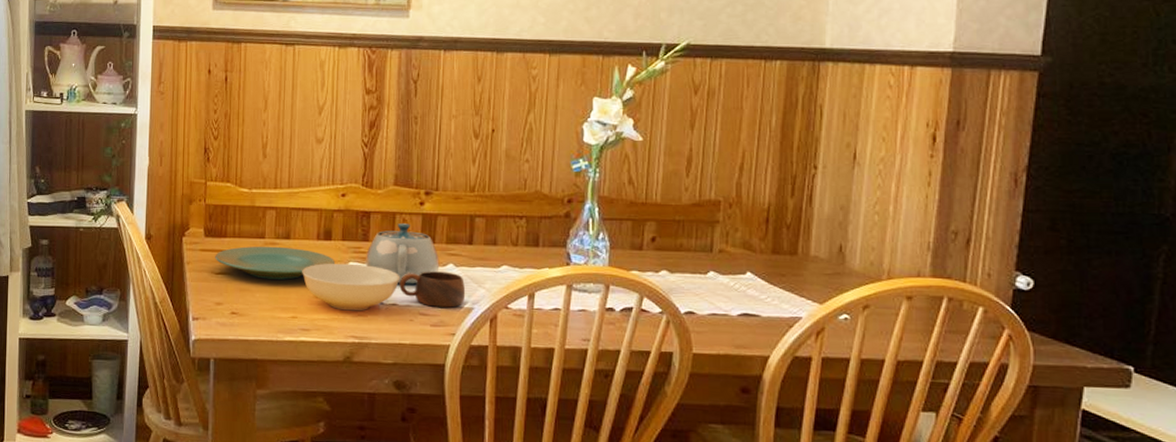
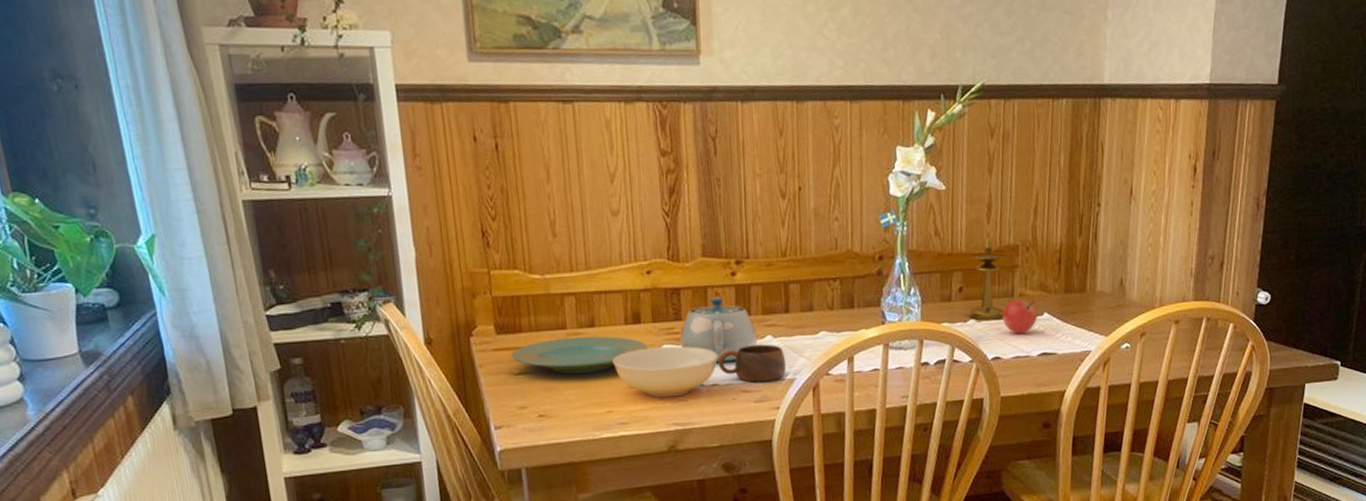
candlestick: none [661,186,706,273] -> present [969,233,1006,320]
fruit: none [699,255,739,291] -> present [1002,299,1037,334]

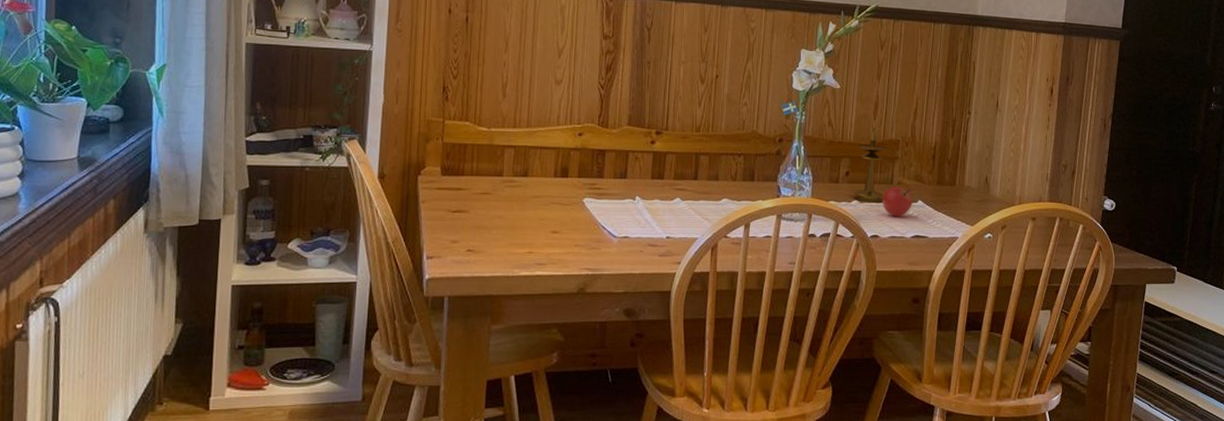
plate: present [511,336,648,374] -> none [451,183,572,216]
bowl: present [612,346,719,398] -> none [539,199,632,245]
teapot: present [679,297,758,363] -> none [599,161,668,218]
cup: present [718,344,787,383] -> none [631,205,691,238]

